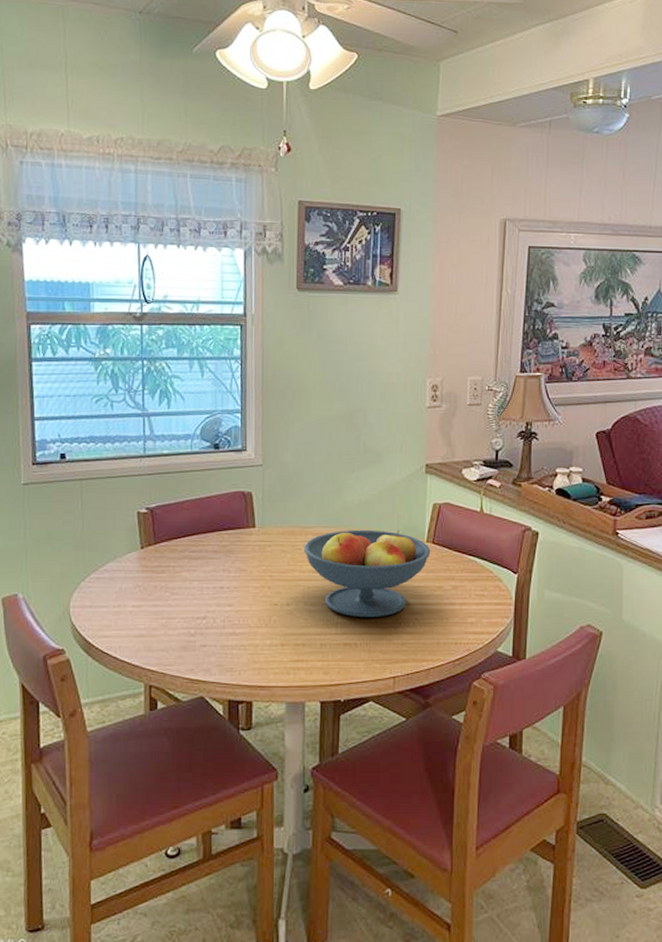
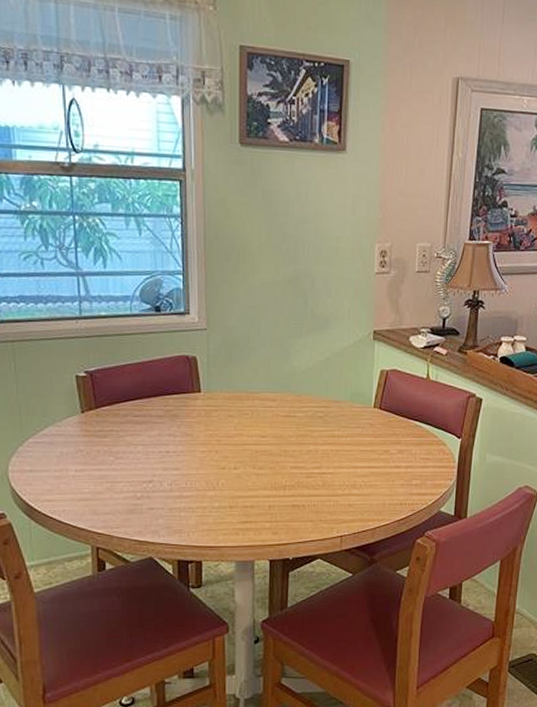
fruit bowl: present [303,529,431,618] -> none [250,395,378,481]

